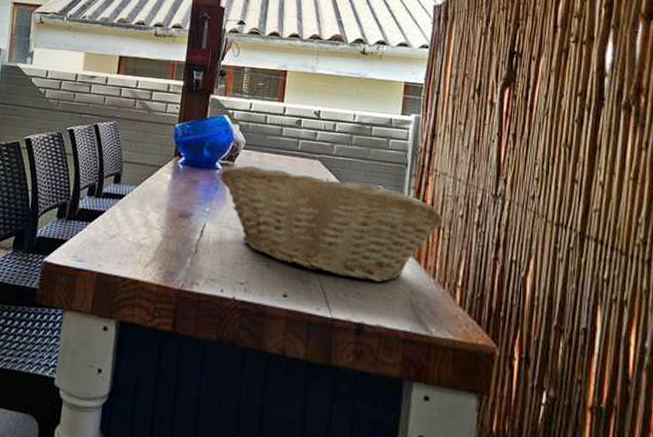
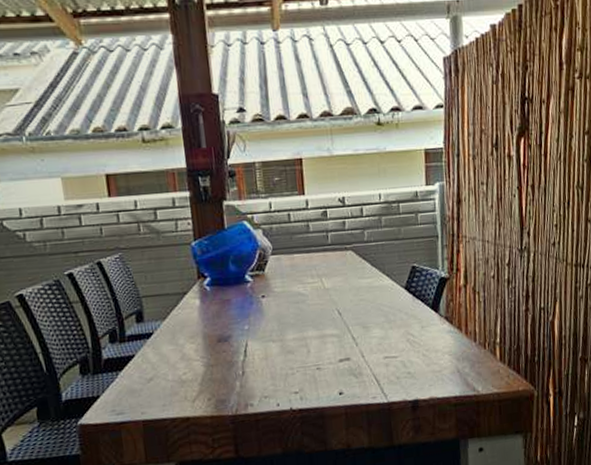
fruit basket: present [220,165,443,282] -> none [251,265,478,364]

